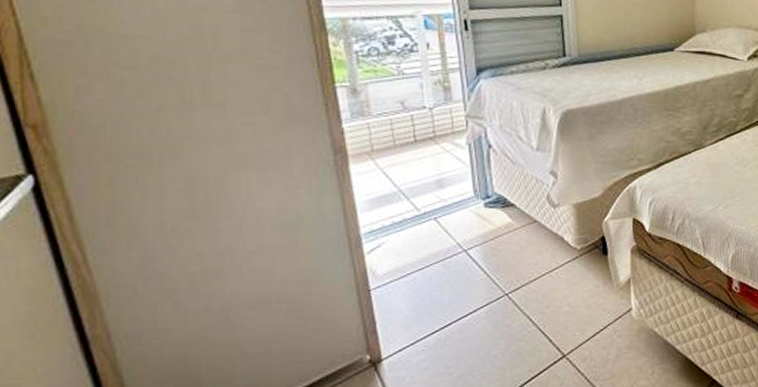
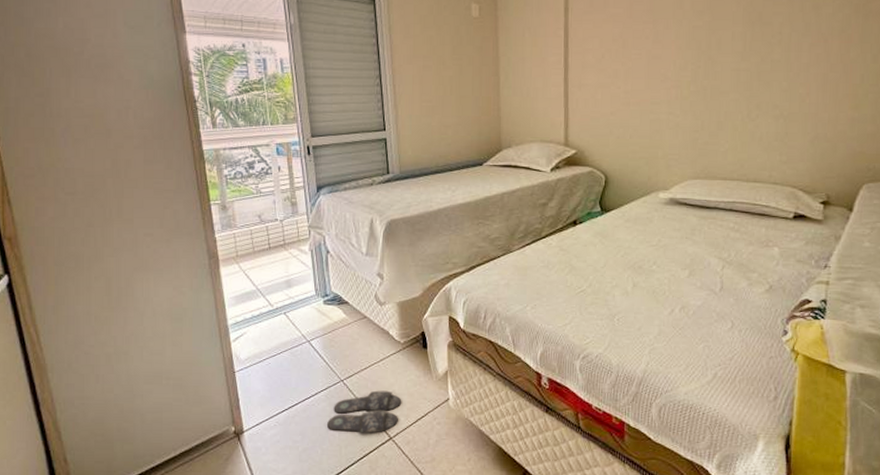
slippers: none [488,303,578,352] -> present [327,390,402,434]

